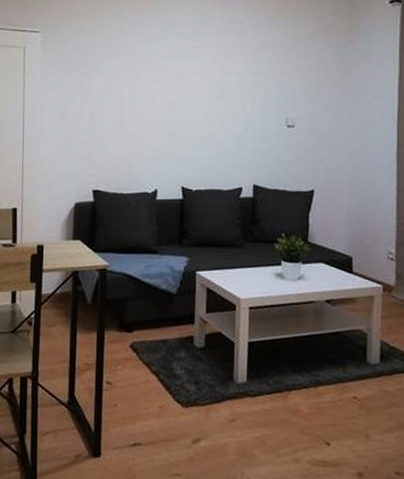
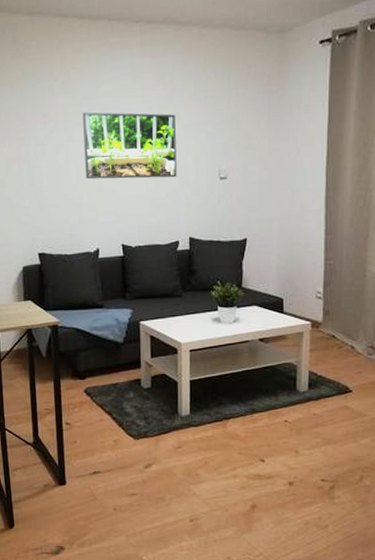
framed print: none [149,52,243,123] -> present [82,112,177,180]

